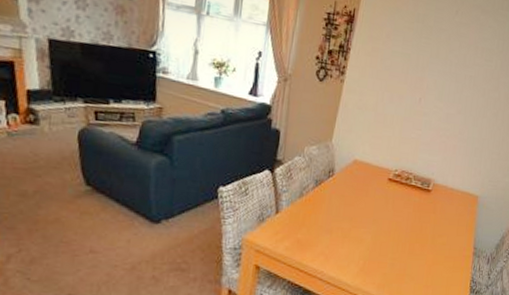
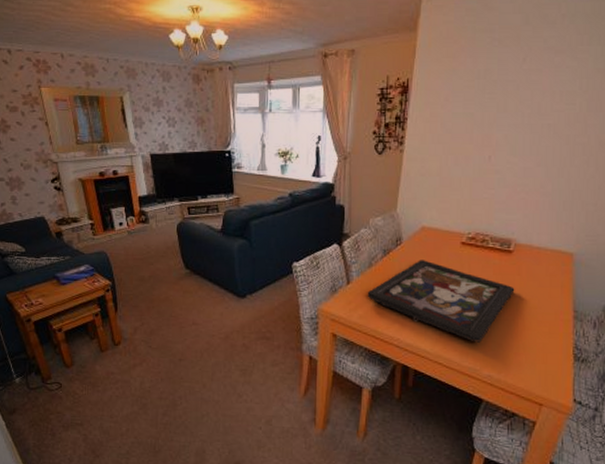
board game: none [295,193,430,276] -> present [367,260,515,343]

